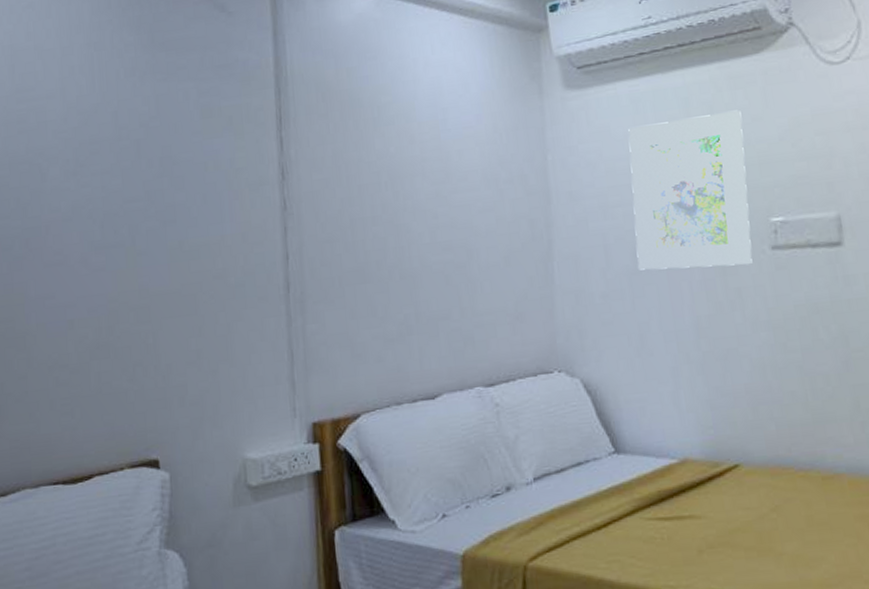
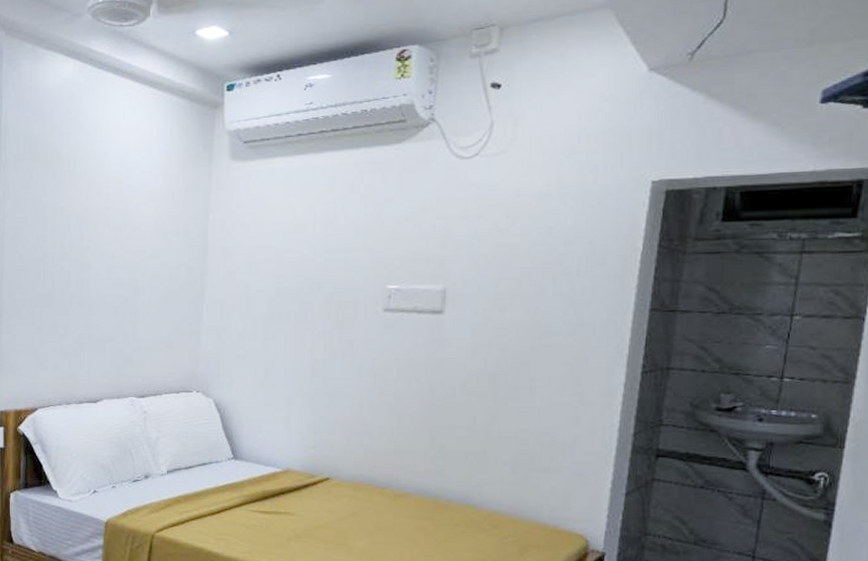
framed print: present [628,110,753,271] -> none [272,191,377,322]

